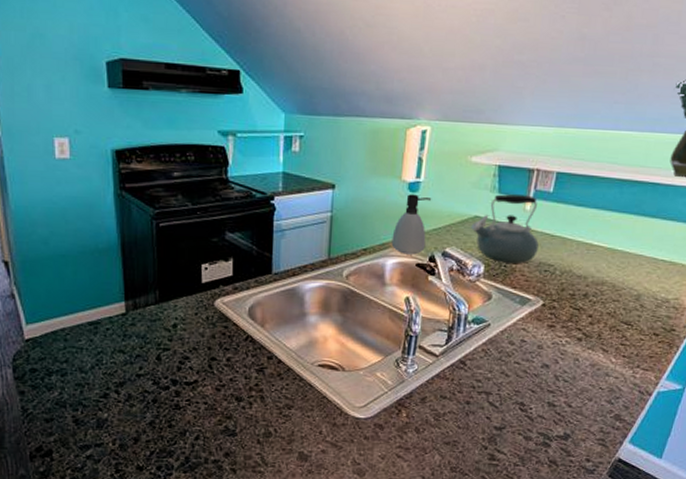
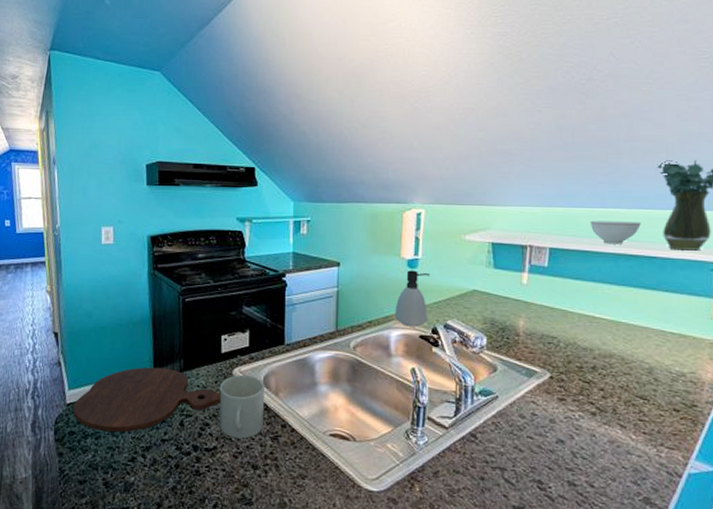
cutting board: none [33,298,201,369] -> present [73,367,221,433]
mug: none [200,305,250,372] -> present [219,374,265,439]
kettle: present [471,194,539,264] -> none [470,269,539,336]
bowl: none [600,143,651,170] -> present [589,221,641,244]

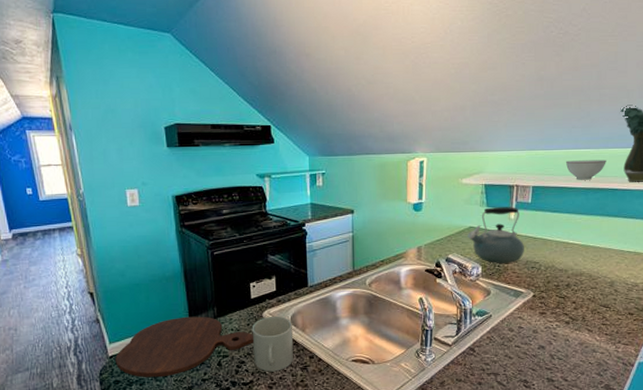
soap dispenser: present [395,270,431,327] -> none [403,213,433,263]
kettle: none [470,269,539,336] -> present [467,207,524,263]

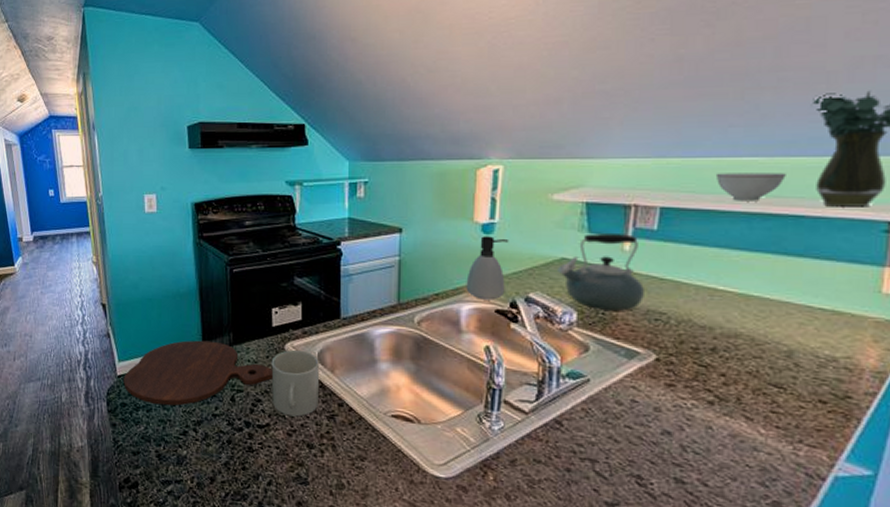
soap dispenser: none [403,213,433,263] -> present [466,236,509,300]

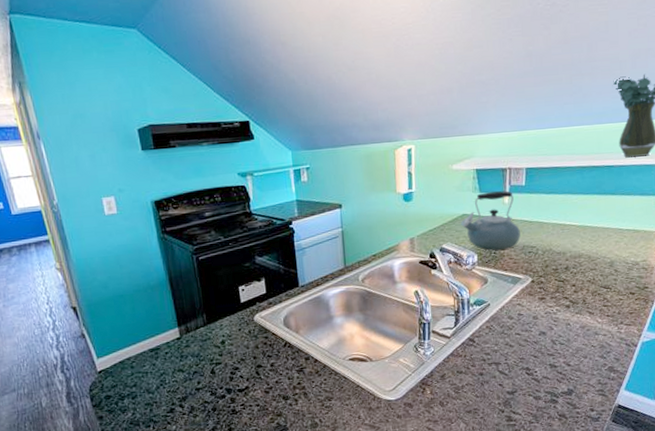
cutting board: present [123,340,272,406] -> none [104,324,246,391]
mug: present [271,349,320,417] -> none [243,318,289,377]
soap dispenser: present [466,236,509,300] -> none [395,203,425,255]
bowl: present [715,173,786,201] -> none [558,136,601,159]

